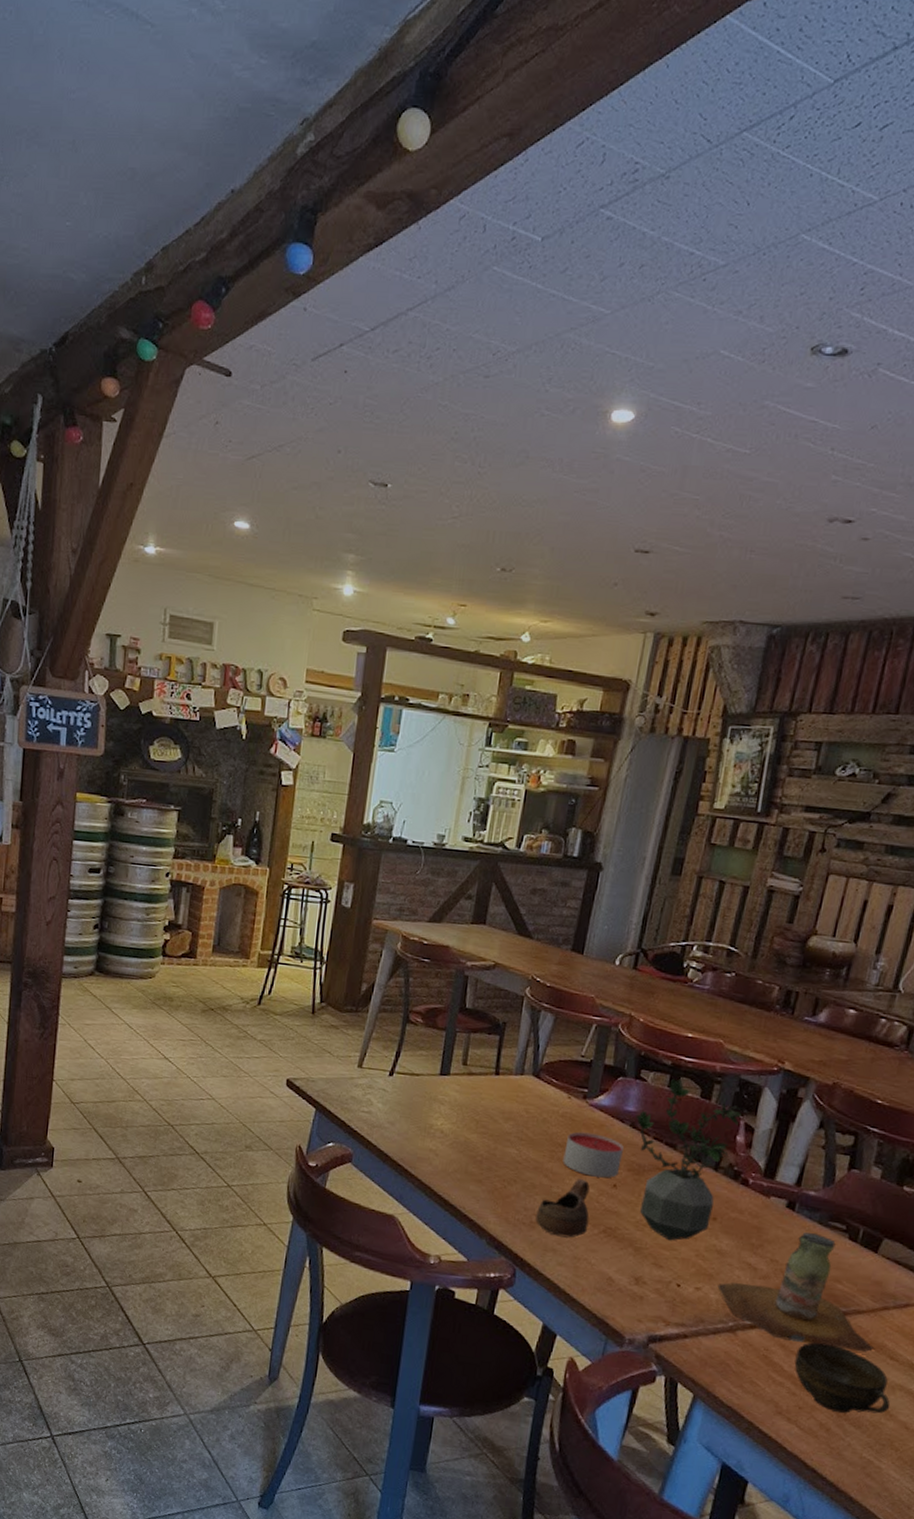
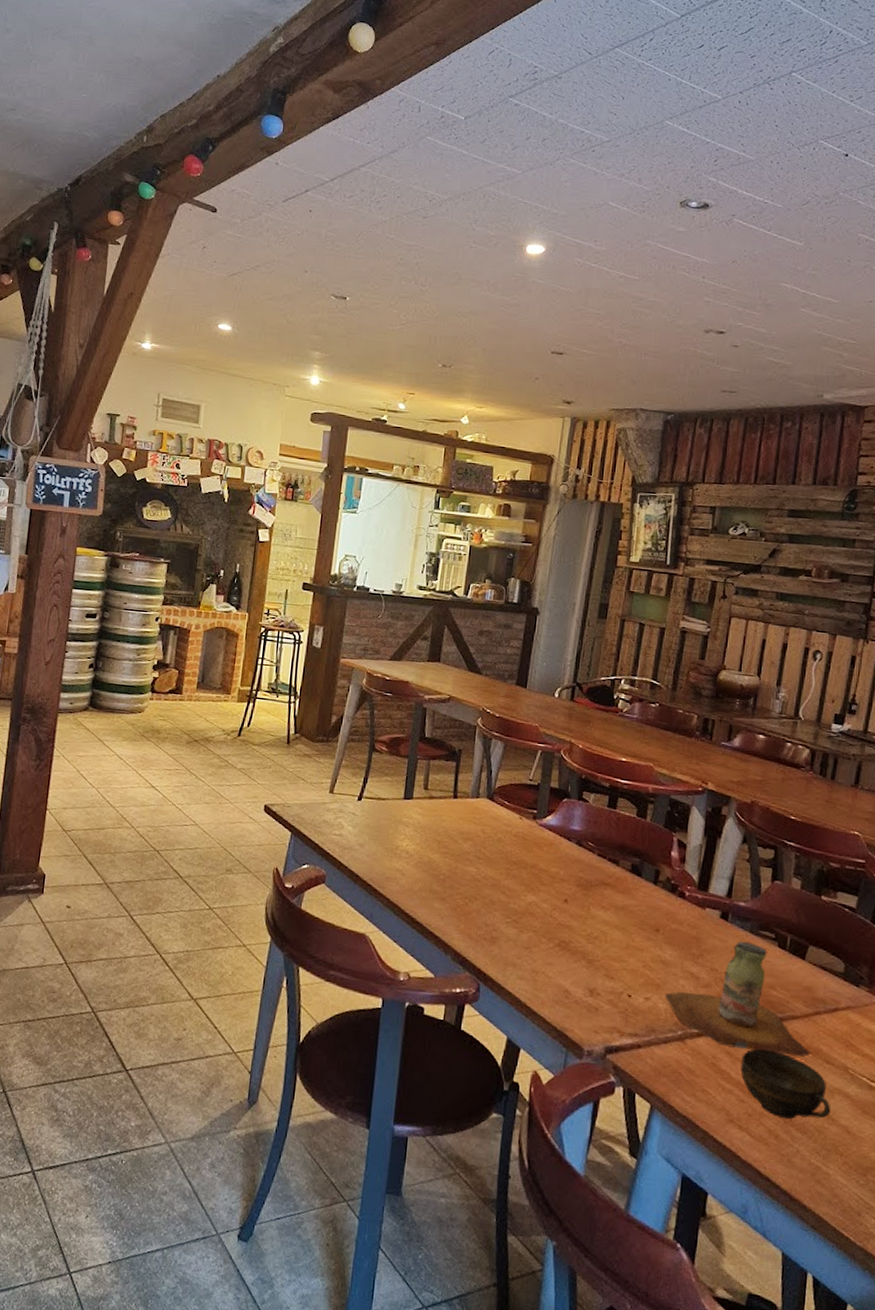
cup: present [535,1179,590,1238] -> none [495,895,545,952]
candle: present [562,1131,624,1178] -> none [518,850,572,894]
potted plant: present [635,1078,743,1241] -> none [581,799,675,953]

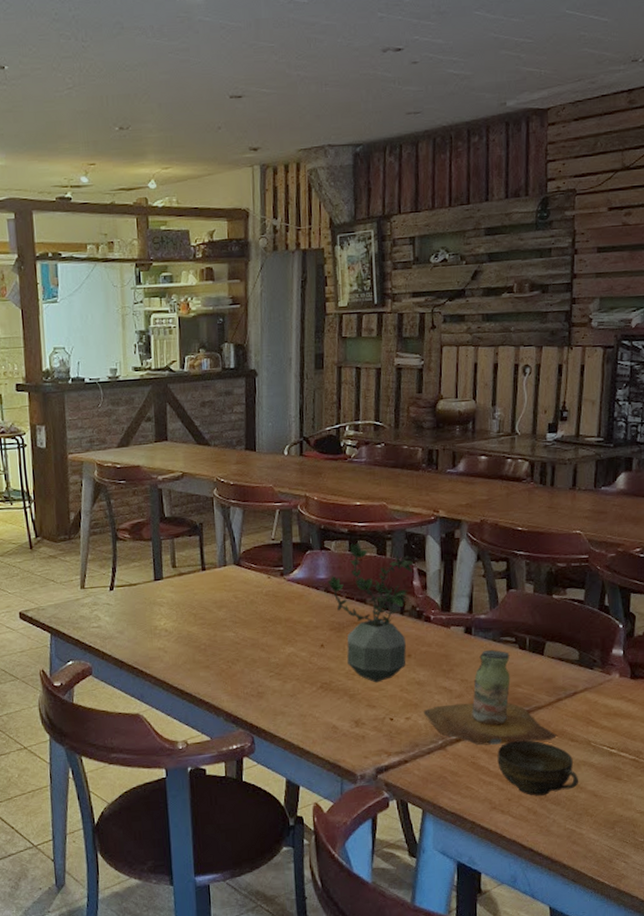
potted plant: none [581,799,675,953] -> present [327,542,414,683]

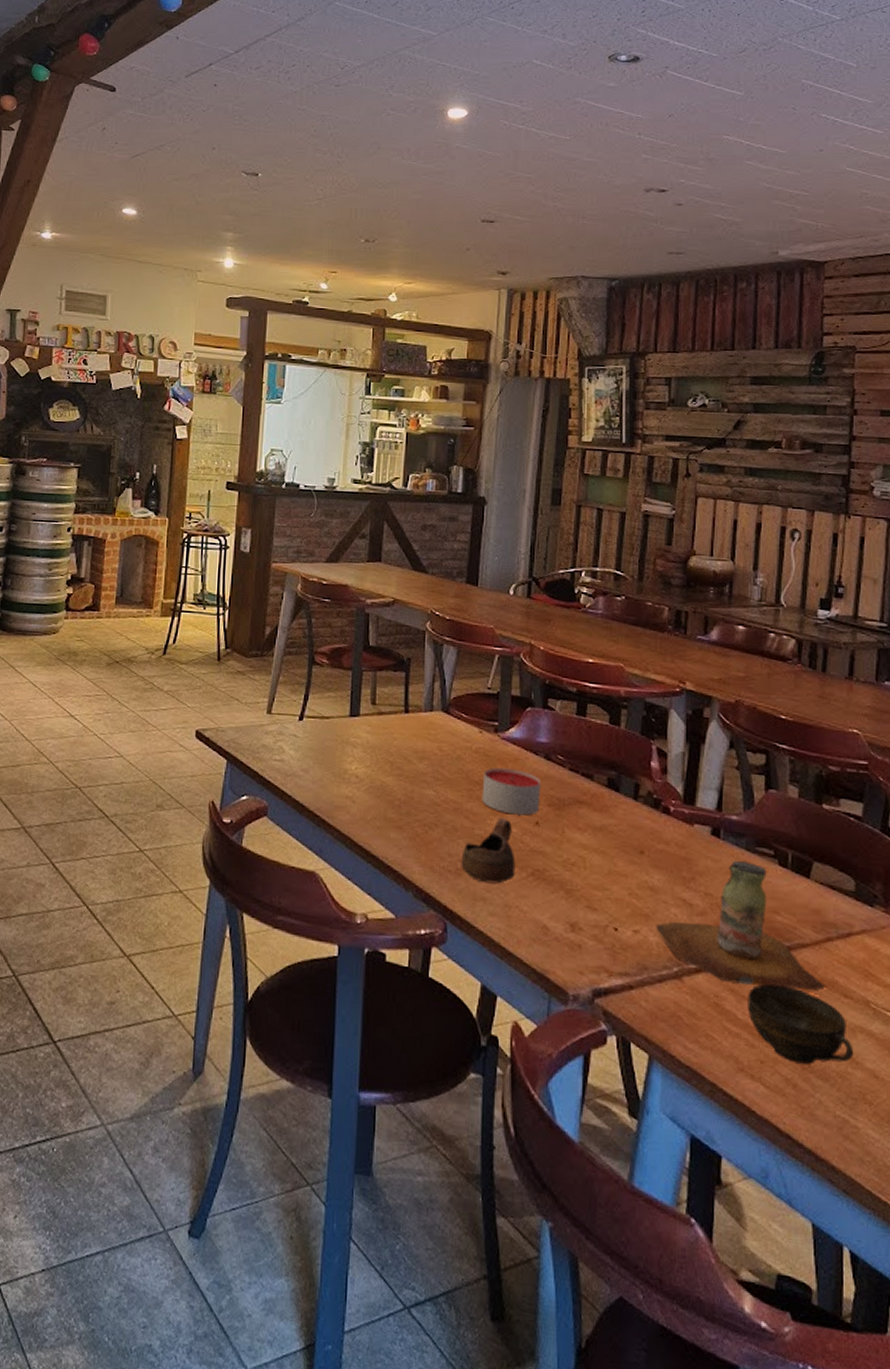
cup: none [261,646,307,701] -> present [461,818,516,884]
candle: none [274,604,324,642] -> present [482,767,541,816]
potted plant: present [327,542,414,683] -> none [549,705,654,880]

